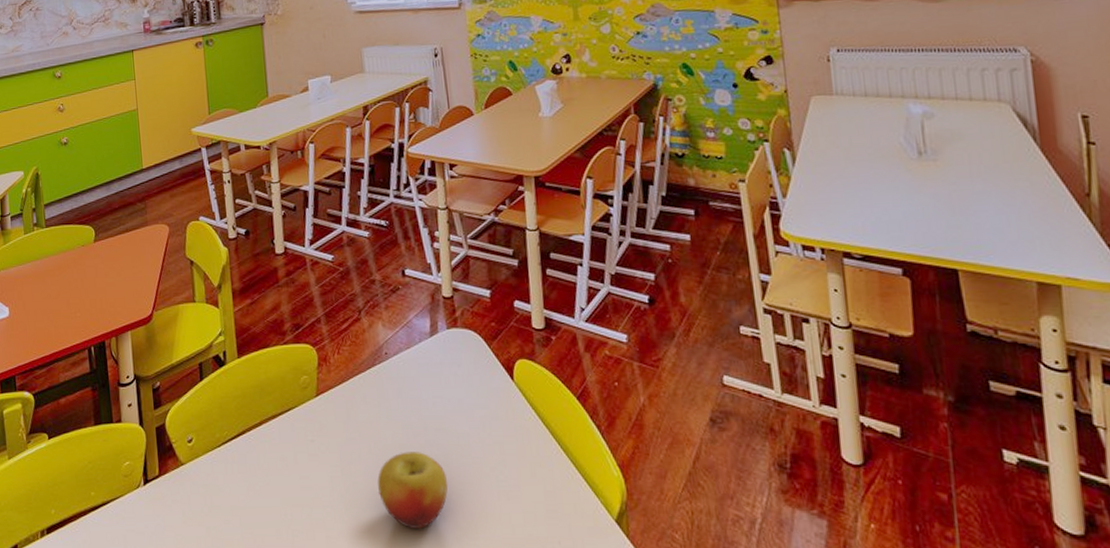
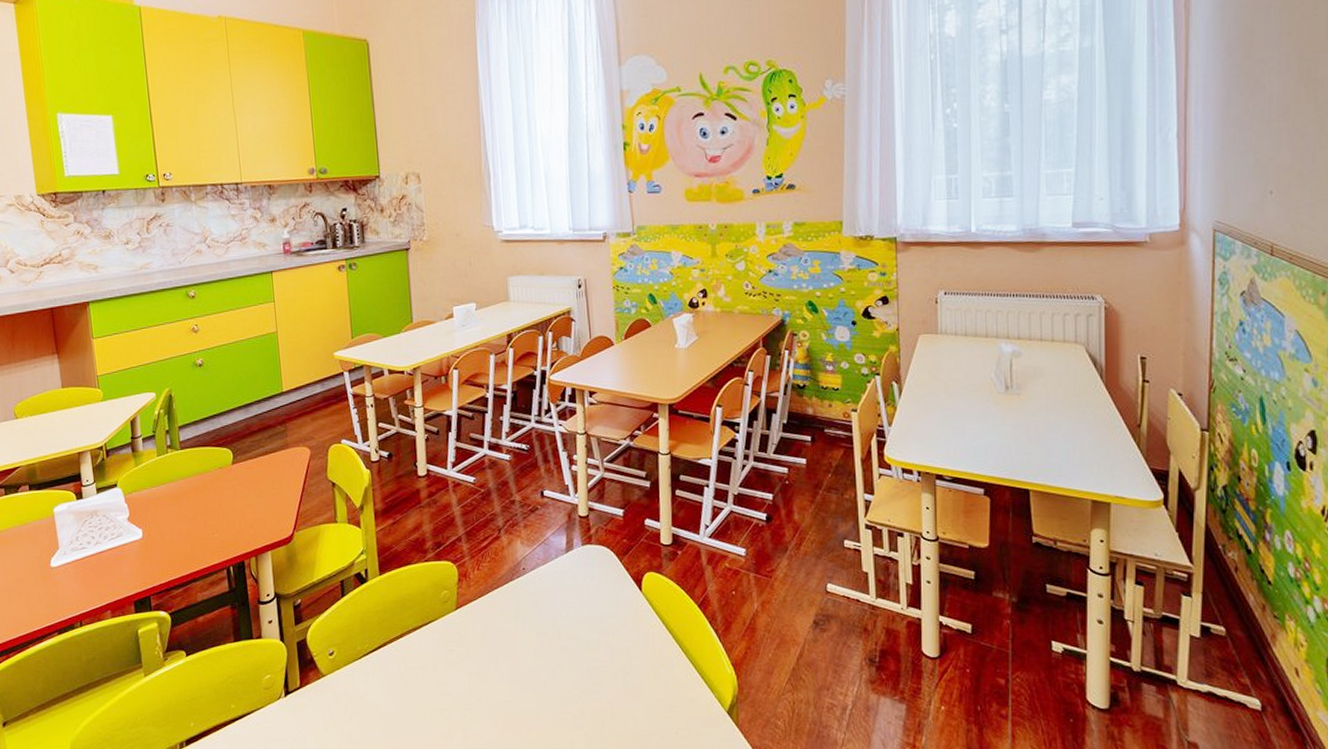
apple: present [377,452,448,529] -> none [513,657,579,726]

